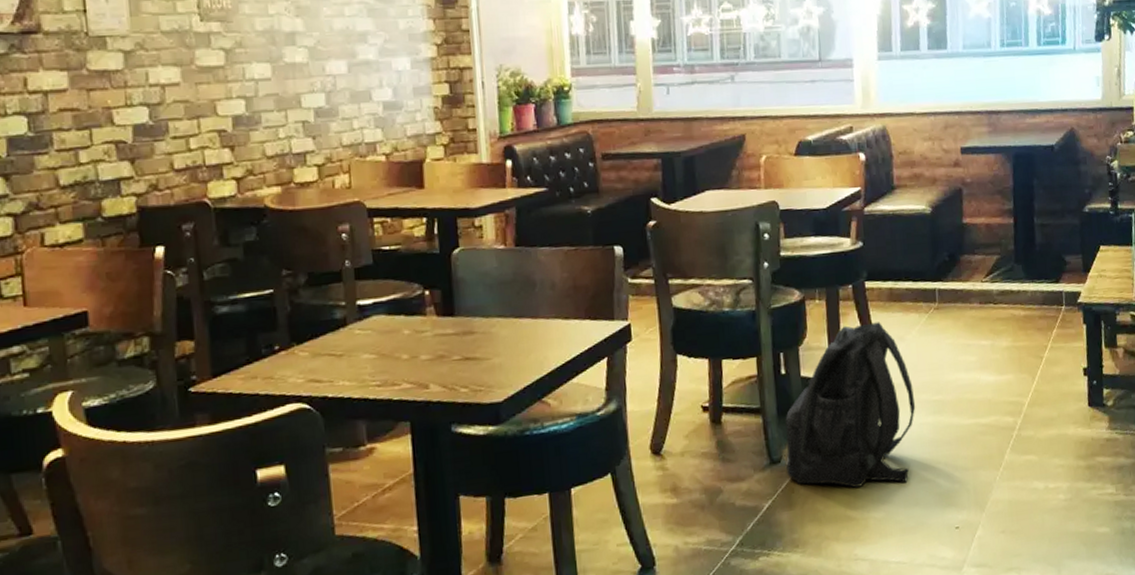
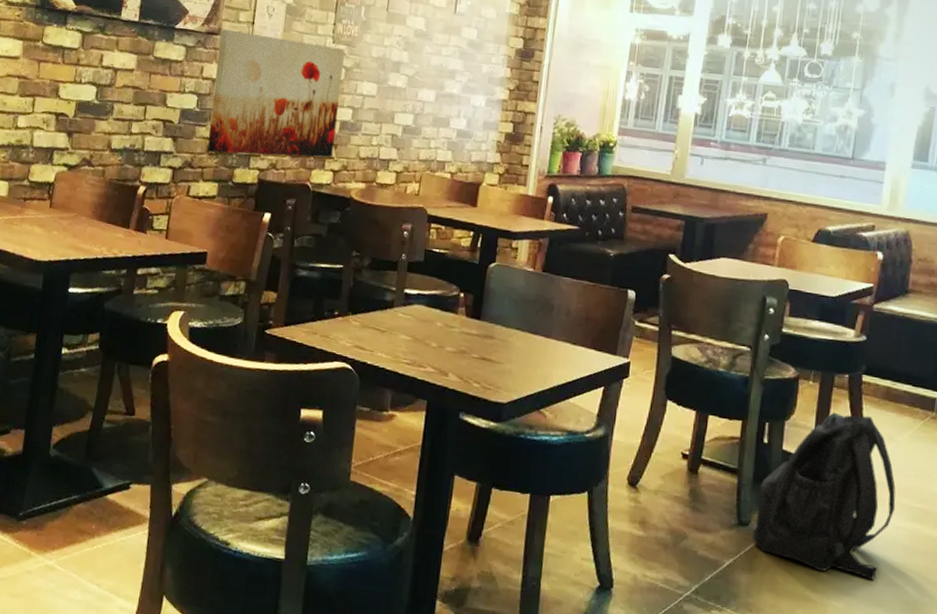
wall art: none [40,24,231,187] -> present [207,29,345,158]

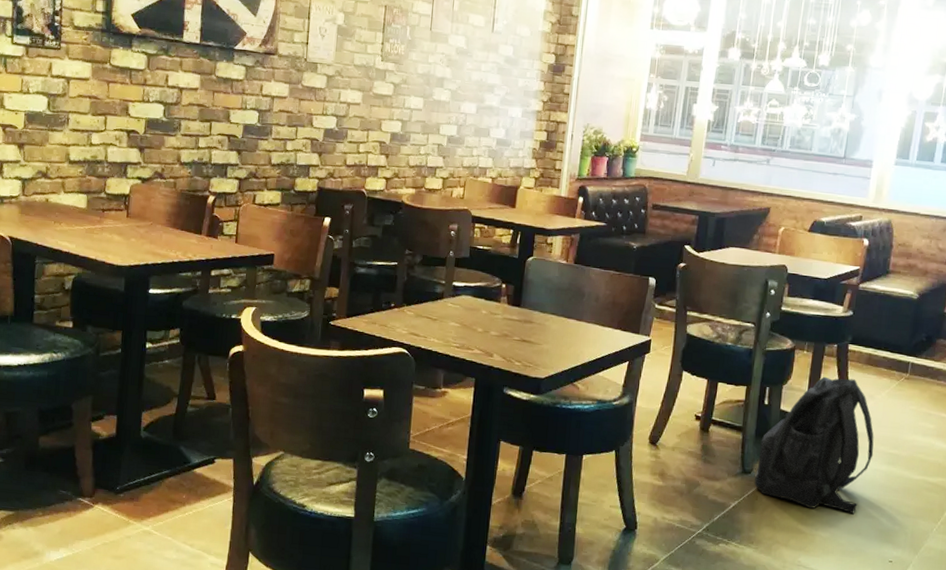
wall art: present [207,29,345,158] -> none [270,49,393,167]

